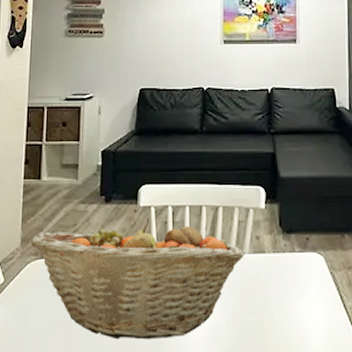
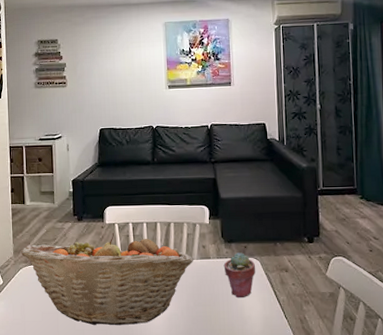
potted succulent: none [280,246,318,303] -> present [223,253,255,297]

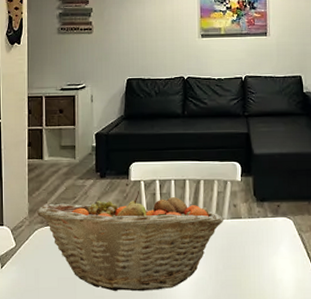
potted succulent: present [223,253,255,297] -> none [255,212,288,260]

